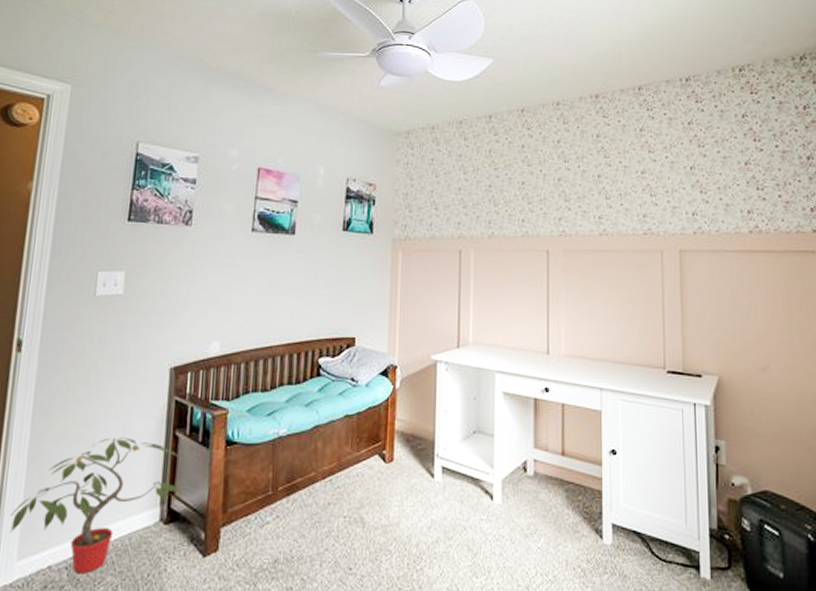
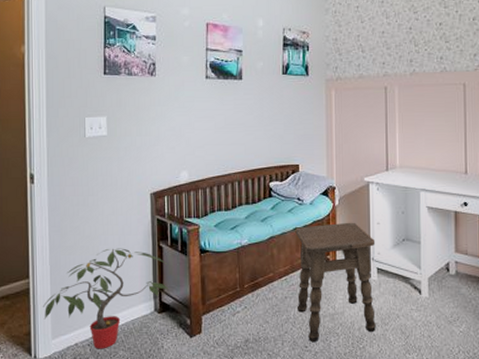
side table: none [343,409,440,562] -> present [295,222,376,341]

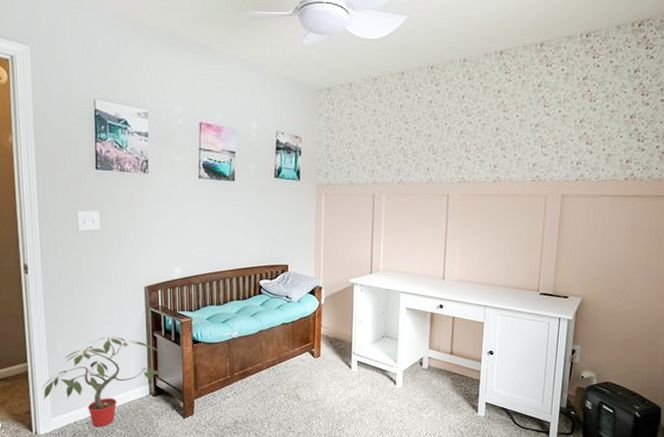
side table: present [295,222,376,341] -> none [283,319,356,424]

